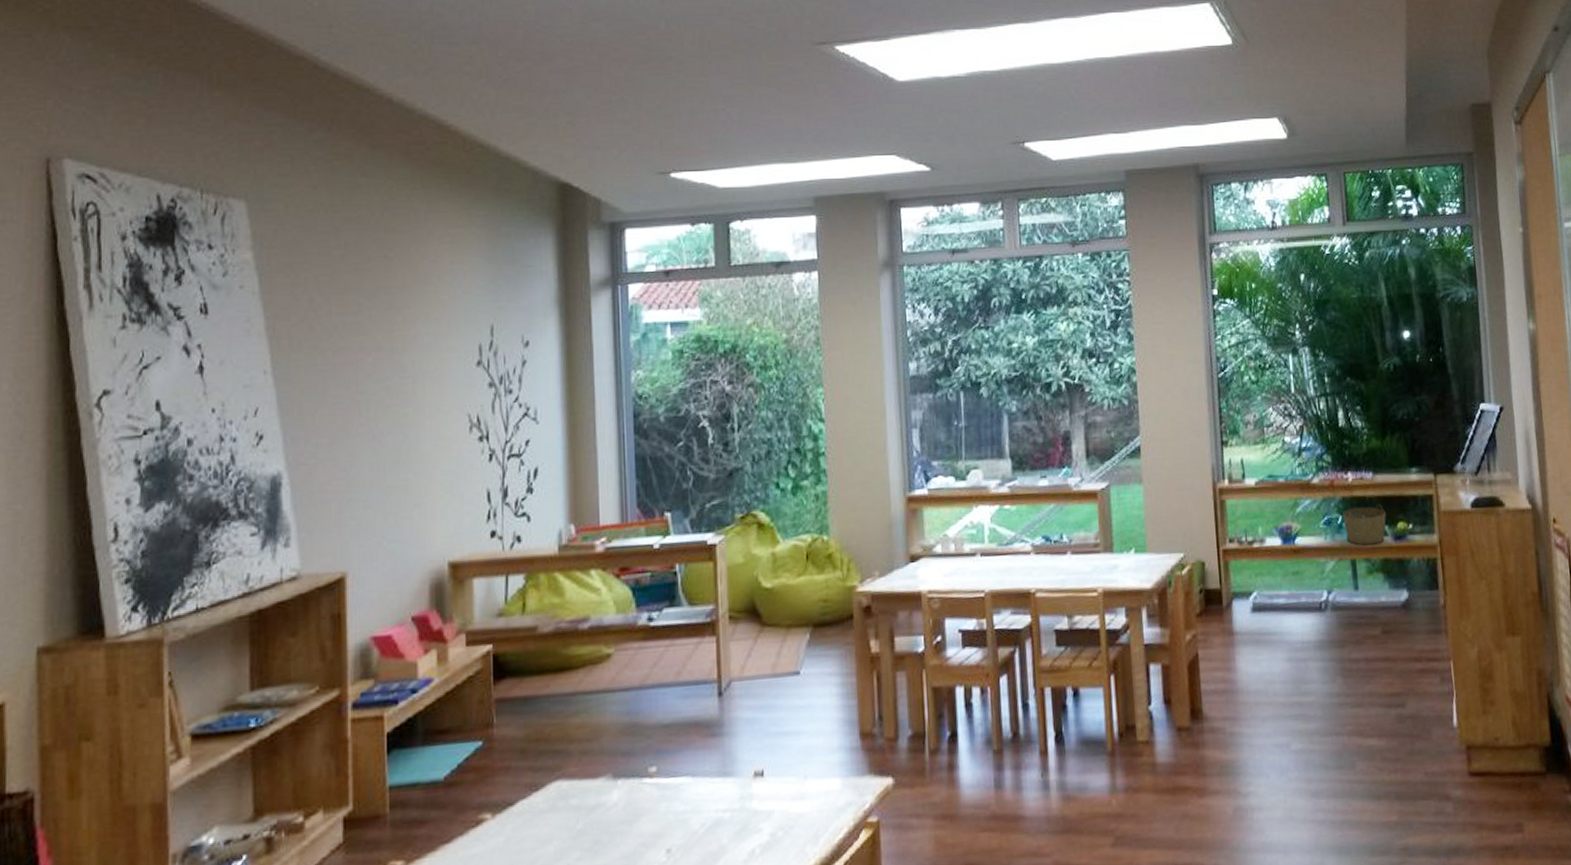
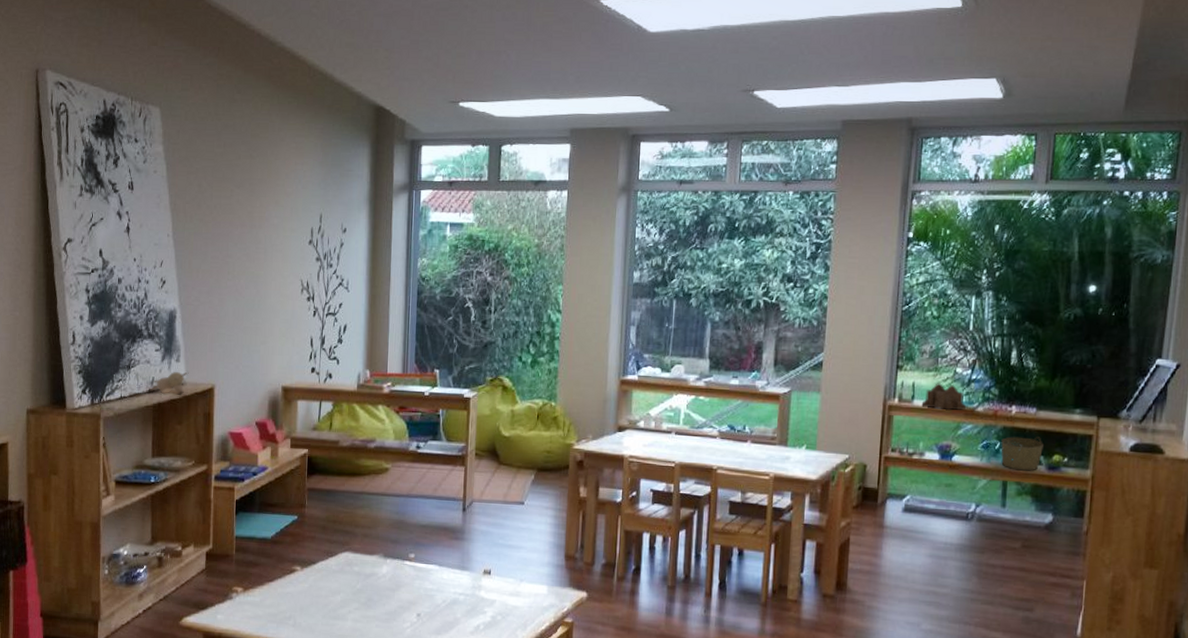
toy animal: none [240,559,305,598] -> present [148,372,189,395]
wooden toy: none [1253,456,1300,487] -> present [921,383,966,410]

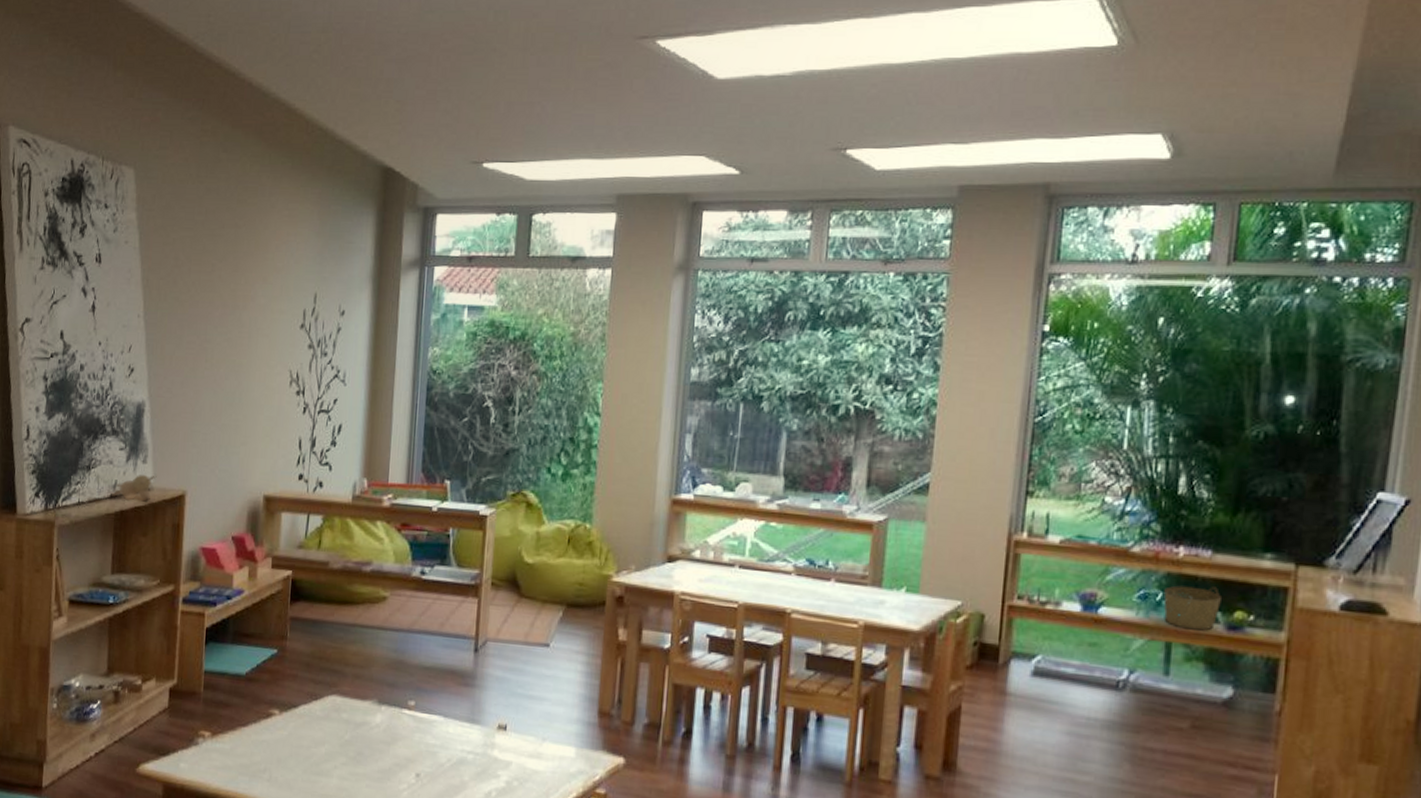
wooden toy: present [921,383,966,410] -> none [1058,514,1117,550]

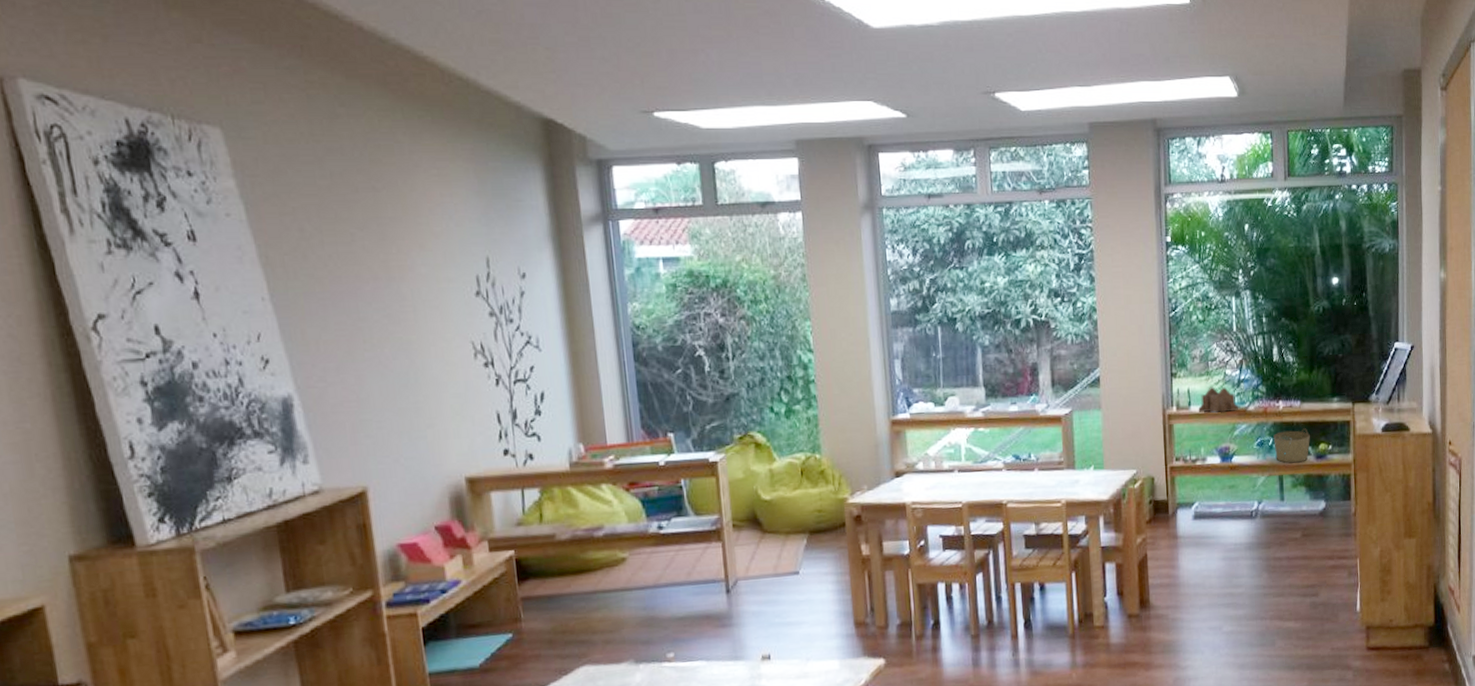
toy animal: present [109,475,157,502] -> none [265,474,325,510]
wooden toy: none [1058,514,1117,550] -> present [1198,386,1238,414]

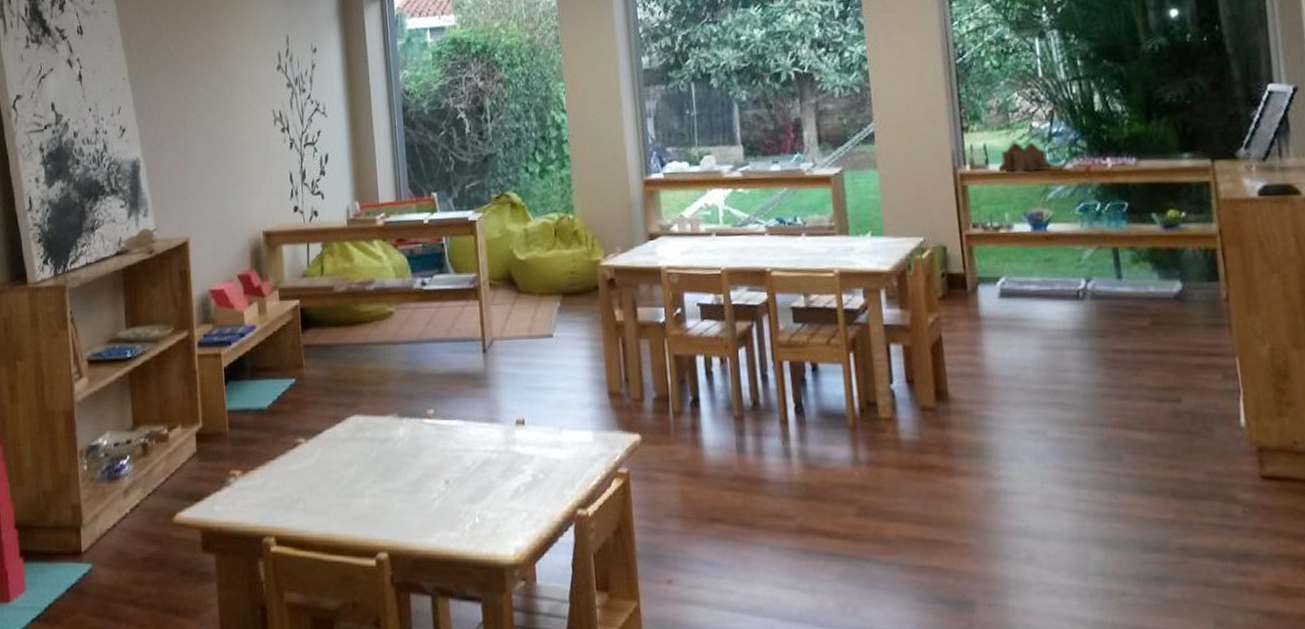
toy animal: none [265,474,325,510] -> present [115,226,159,256]
basket: present [1273,428,1310,464] -> none [1101,191,1154,234]

